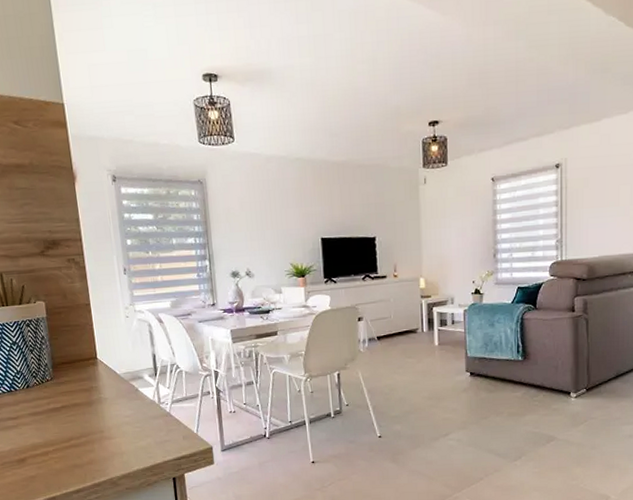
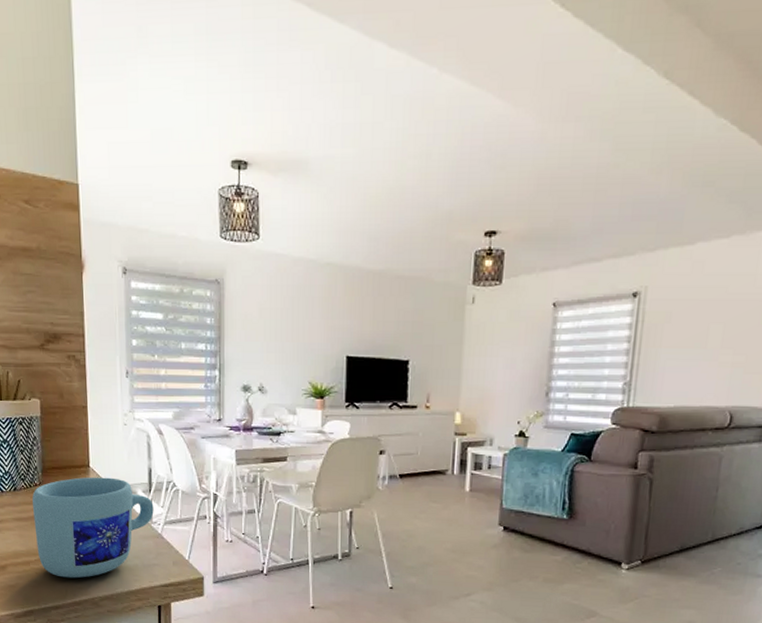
mug: none [45,366,161,463] -> present [32,477,154,578]

